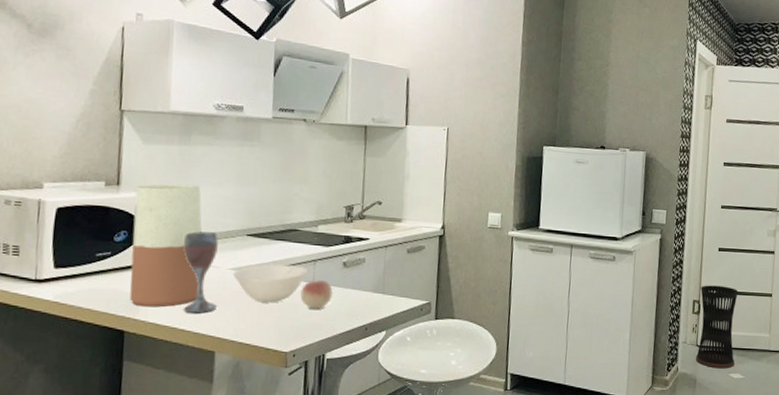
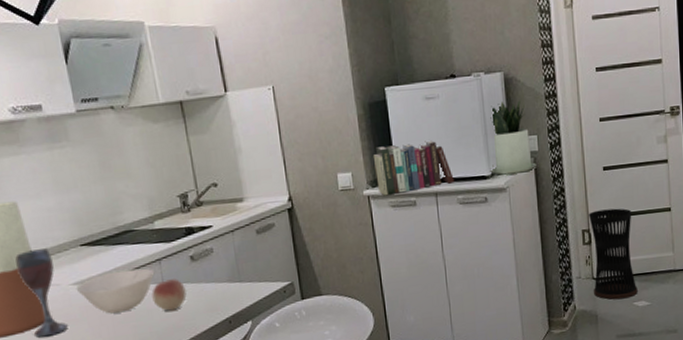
books: none [522,196,589,240] -> present [372,140,454,196]
planter: none [620,177,662,241] -> present [489,99,536,175]

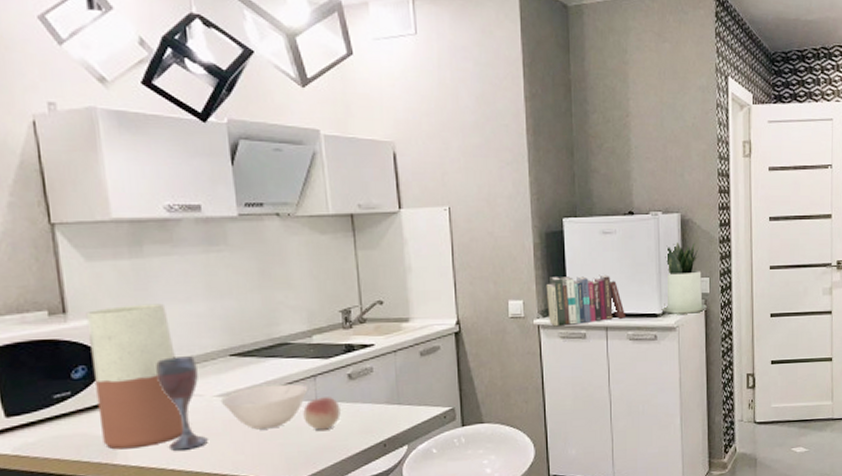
umbrella stand: present [589,208,638,300] -> none [754,355,797,444]

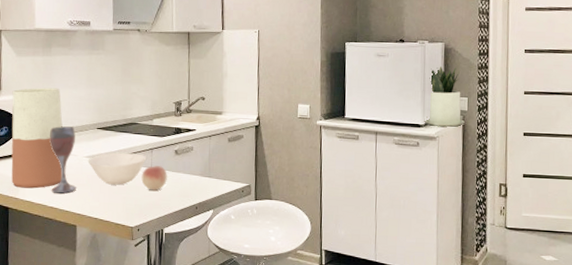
books: present [546,274,625,327] -> none [328,88,393,128]

